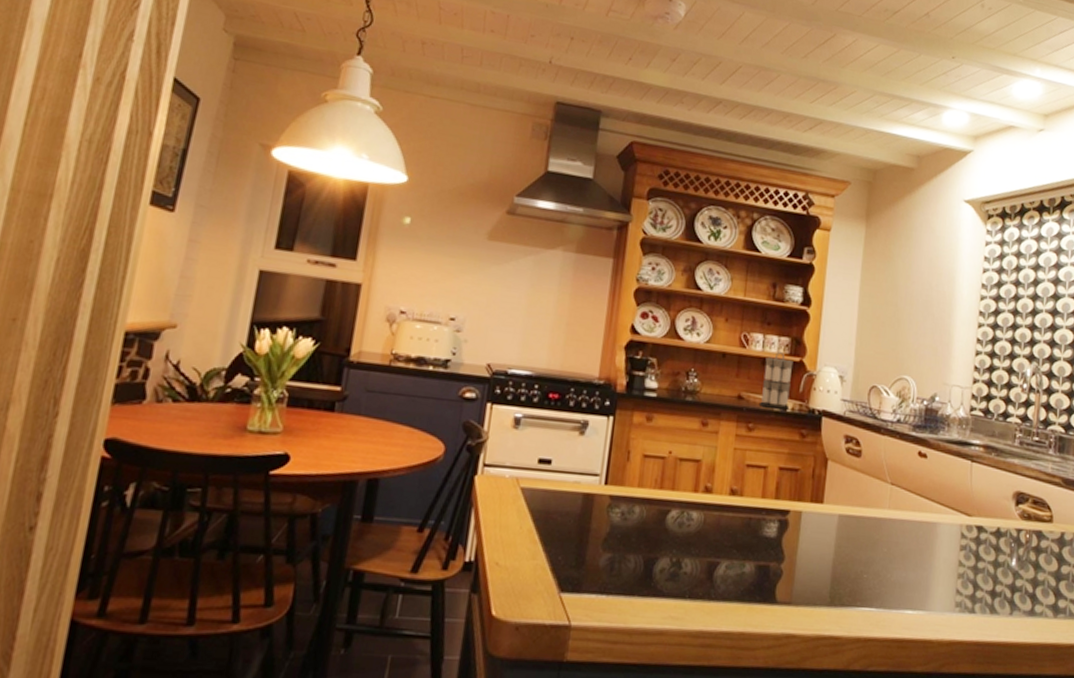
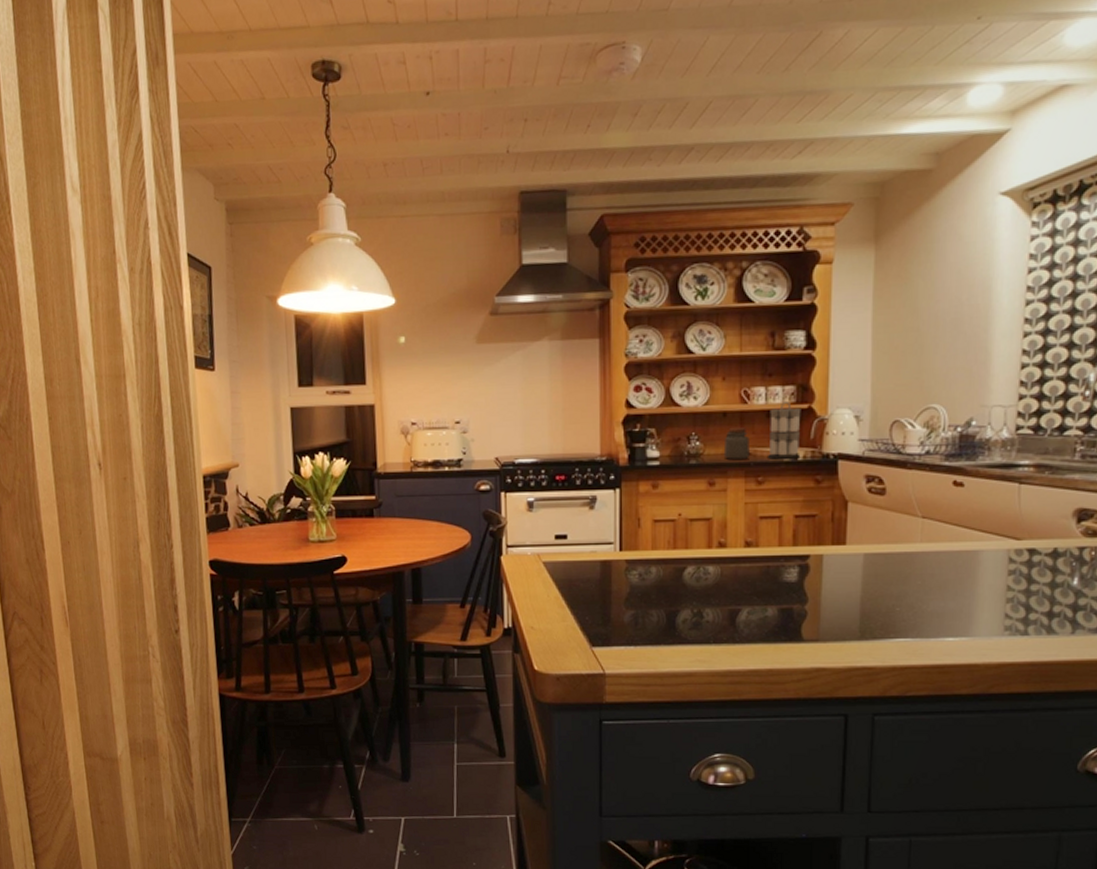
jar: none [718,370,745,404] -> present [723,428,749,461]

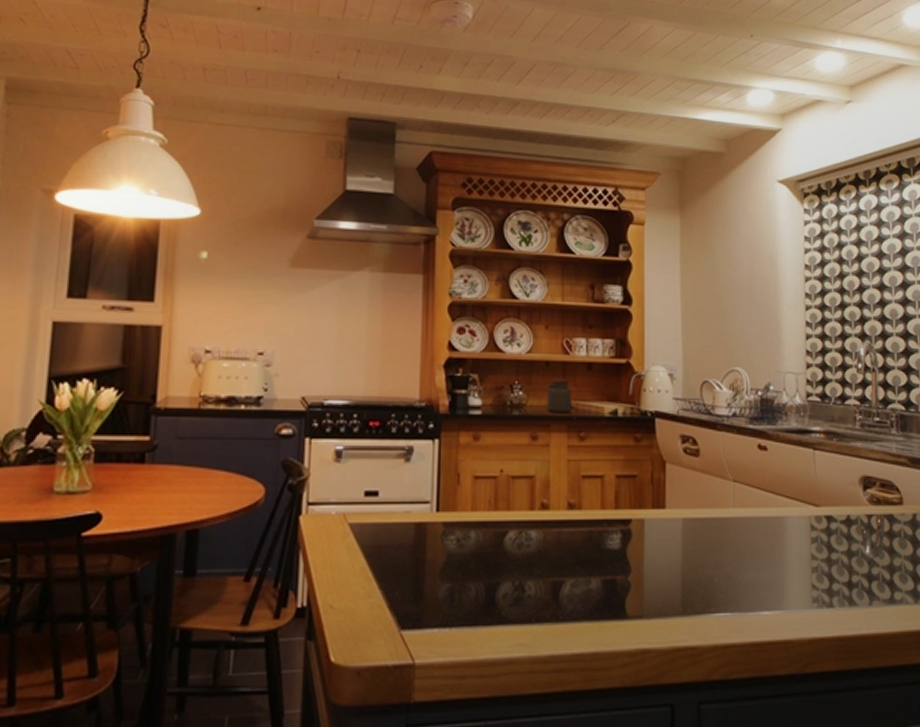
spice rack: present [768,400,801,461] -> none [590,354,621,416]

